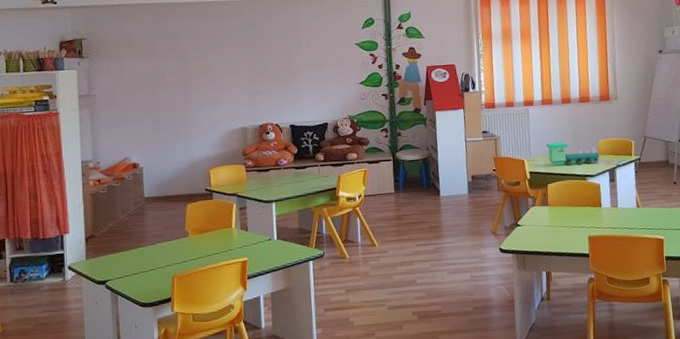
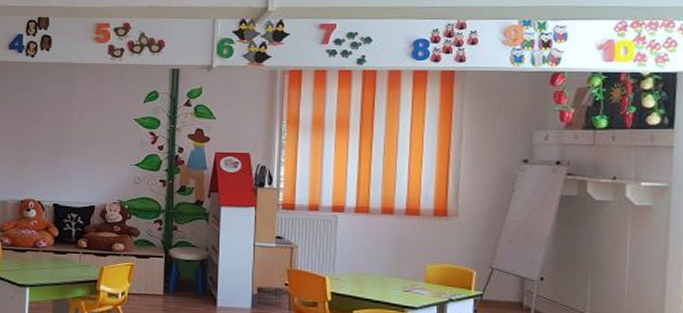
toy train: present [545,141,601,167] -> none [355,260,427,294]

